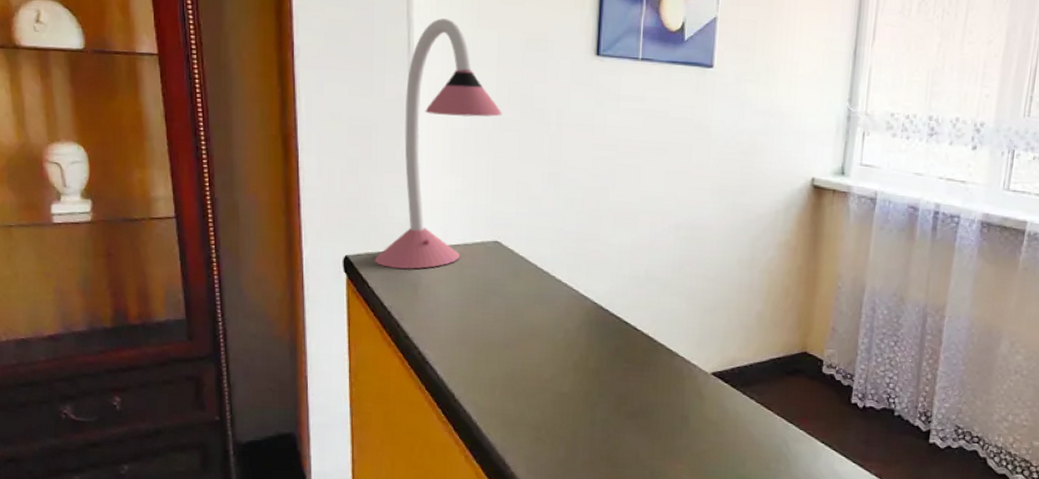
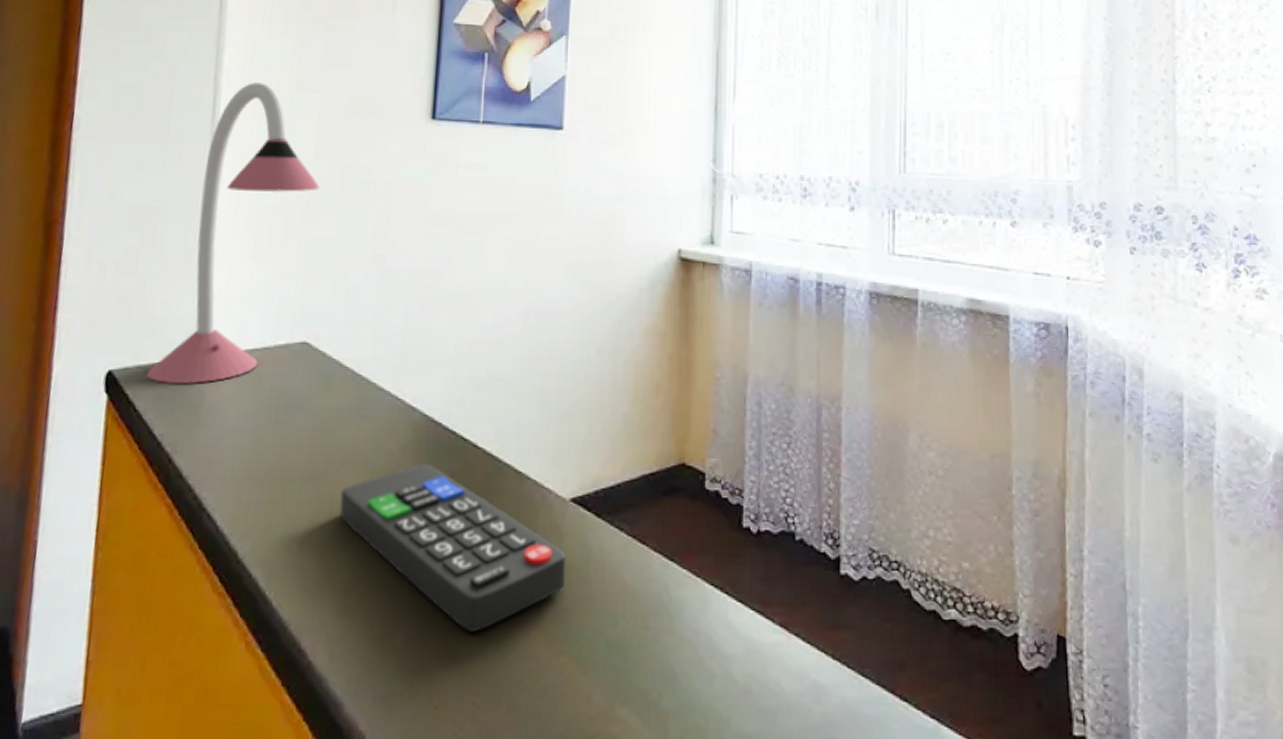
remote control: none [530,339,707,462] -> present [339,464,566,632]

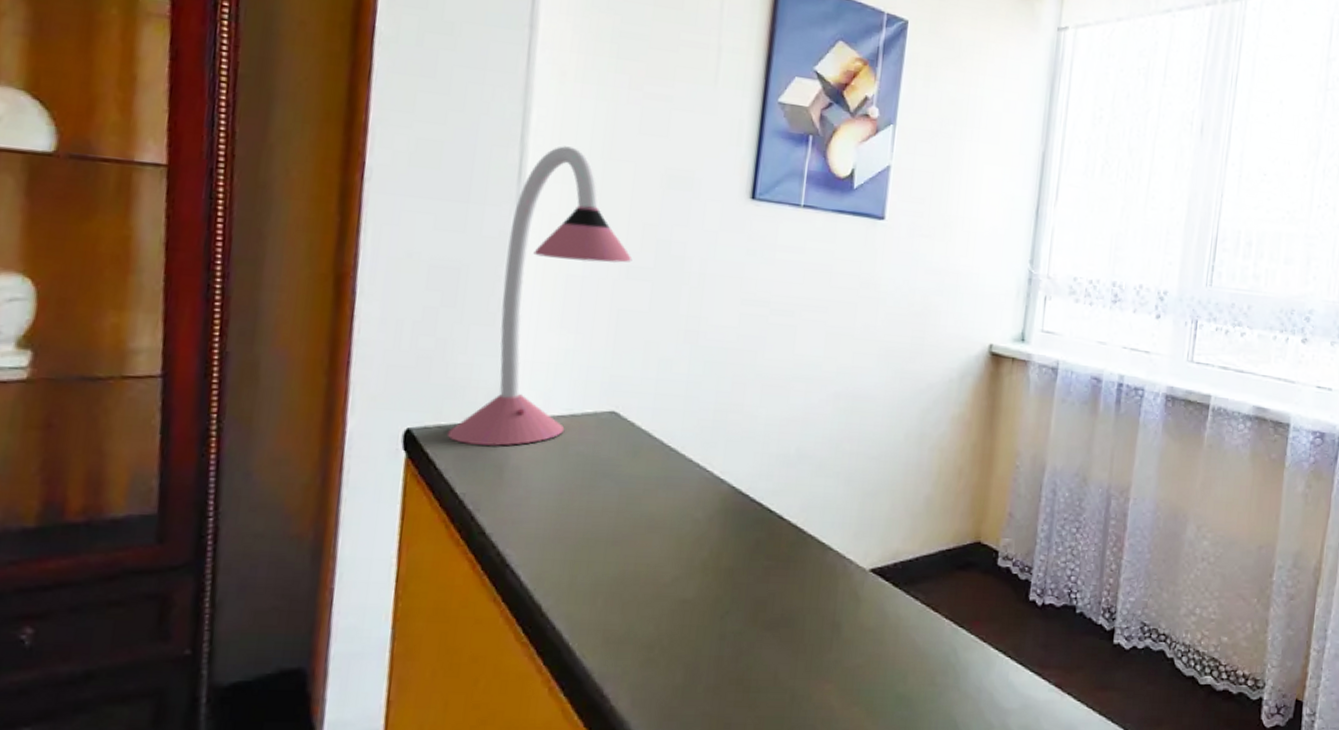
remote control: present [339,464,566,632] -> none [645,532,863,684]

